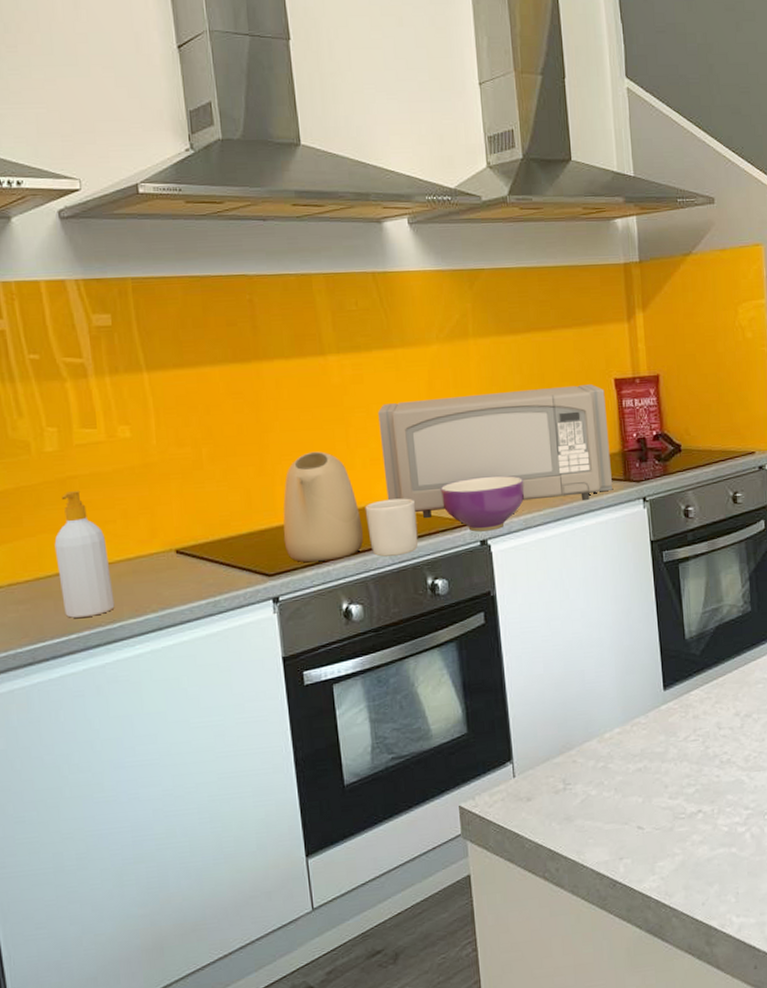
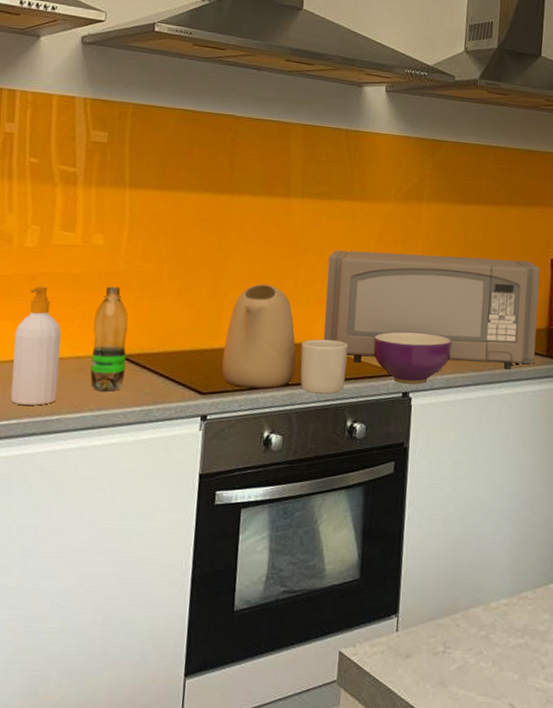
bottle: none [137,479,183,590] -> present [90,286,129,392]

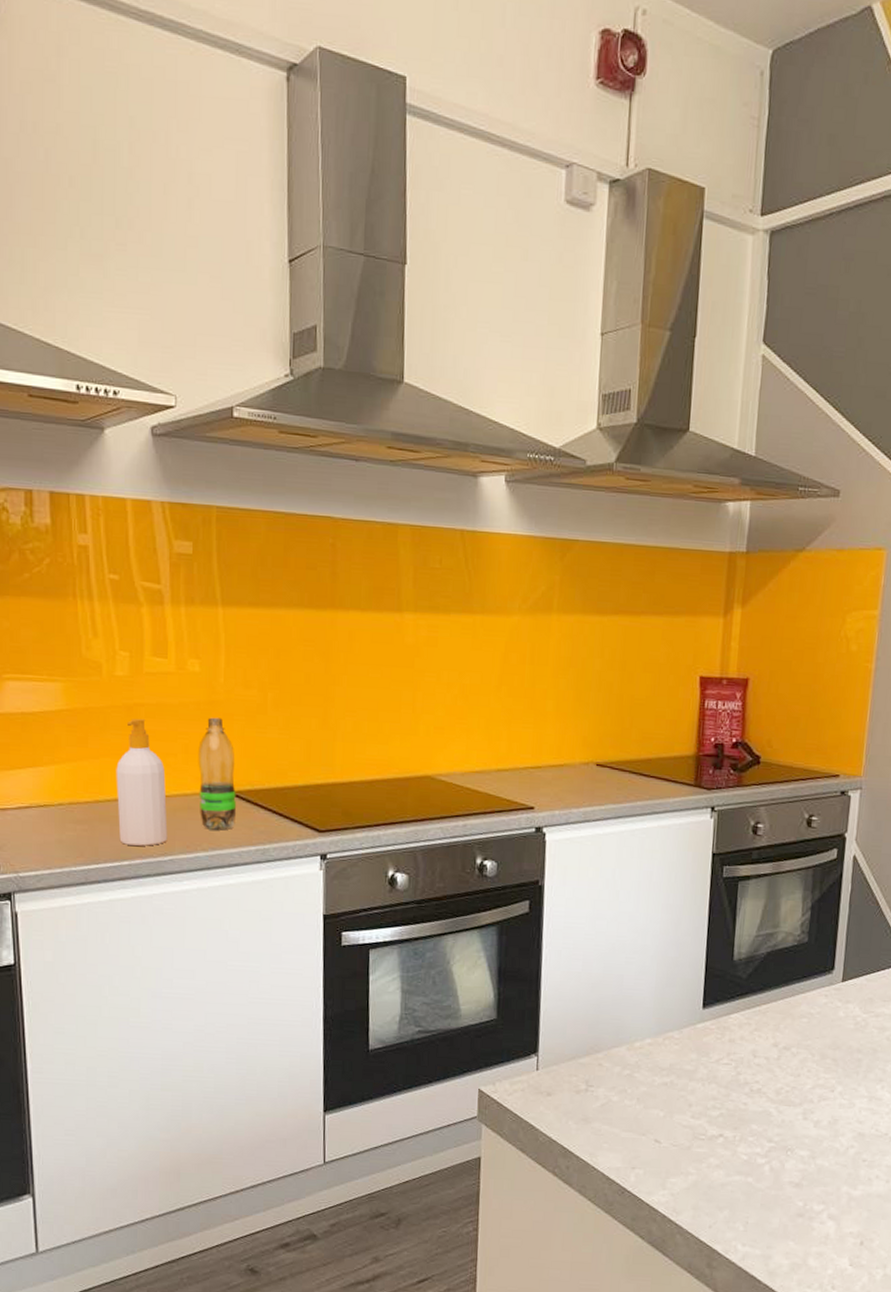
kettle: present [221,284,296,389] -> none [338,711,418,826]
mug: present [300,339,349,394] -> none [422,771,475,830]
microwave: present [323,250,540,371] -> none [446,671,688,802]
bowl: present [372,331,453,385] -> none [501,761,589,819]

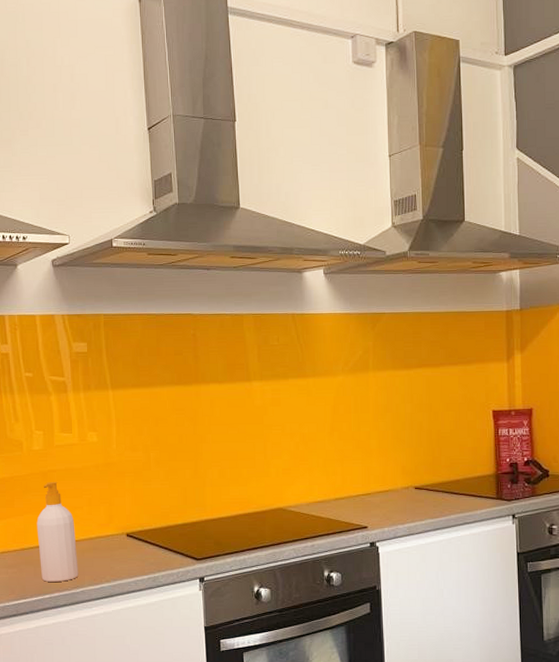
bottle: present [198,717,237,831] -> none [99,476,132,565]

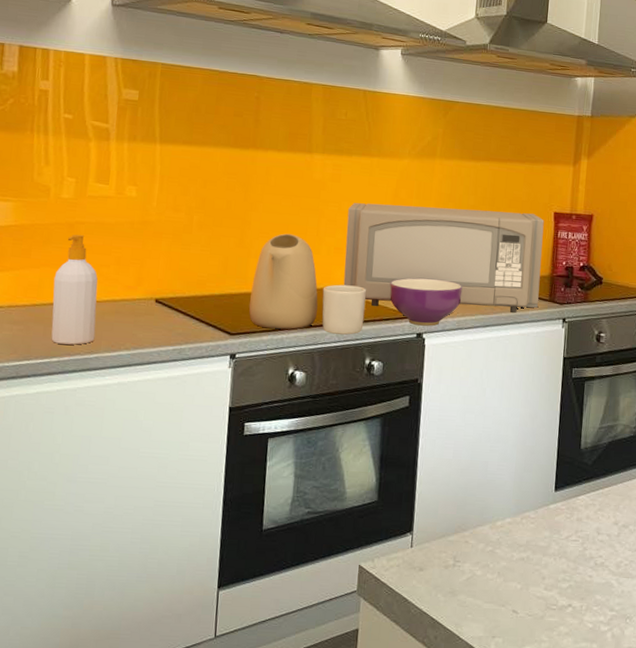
kettle: none [210,460,274,551] -> present [248,233,318,330]
mug: none [276,503,319,550] -> present [322,284,367,335]
microwave: none [291,414,487,521] -> present [343,203,544,314]
bowl: none [339,488,410,535] -> present [389,278,463,327]

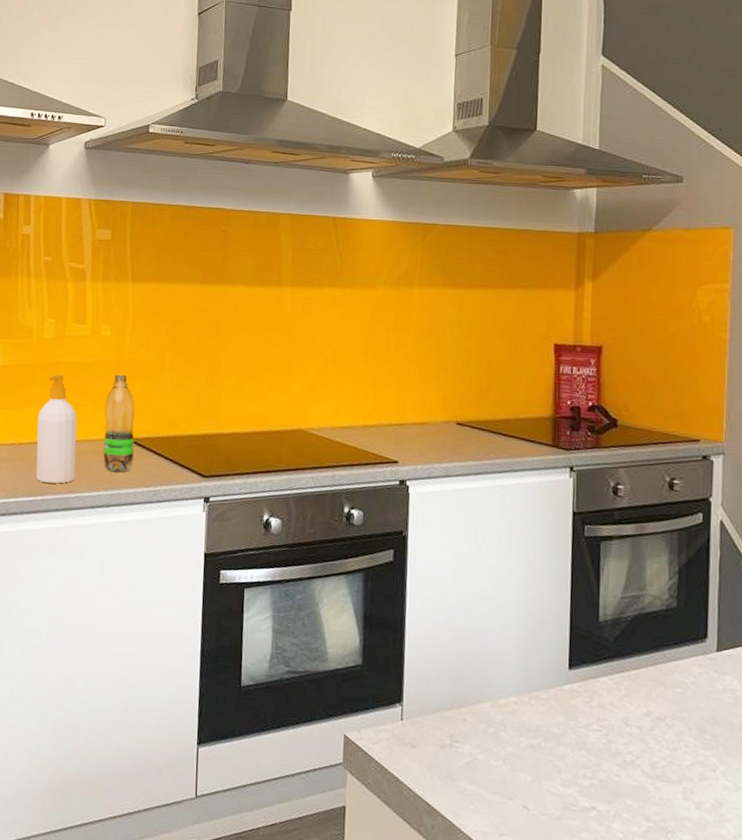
bottle: none [125,235,161,332] -> present [103,374,136,473]
kettle: present [248,233,318,330] -> none [221,371,292,473]
mug: present [322,284,367,335] -> none [296,425,344,480]
microwave: present [343,203,544,314] -> none [318,337,543,460]
bowl: present [389,278,463,327] -> none [367,418,450,473]

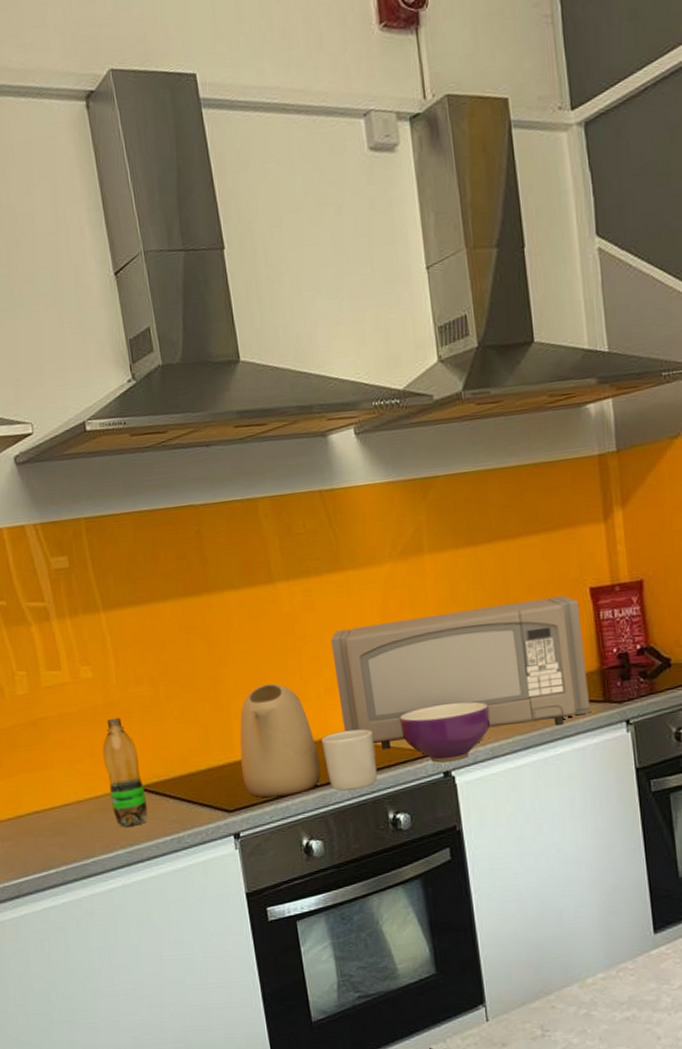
soap bottle: present [36,374,77,484] -> none [30,731,88,854]
kettle: none [221,371,292,473] -> present [239,683,321,798]
mug: none [296,425,344,480] -> present [321,729,378,791]
microwave: none [318,337,543,460] -> present [331,596,591,750]
bowl: none [367,418,450,473] -> present [399,701,491,763]

